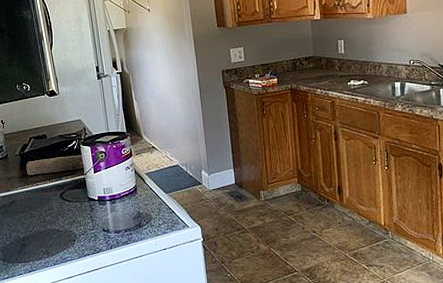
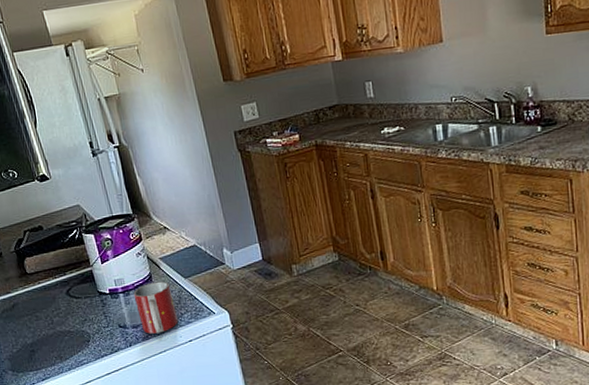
mug: none [119,194,156,240] -> present [133,281,179,334]

